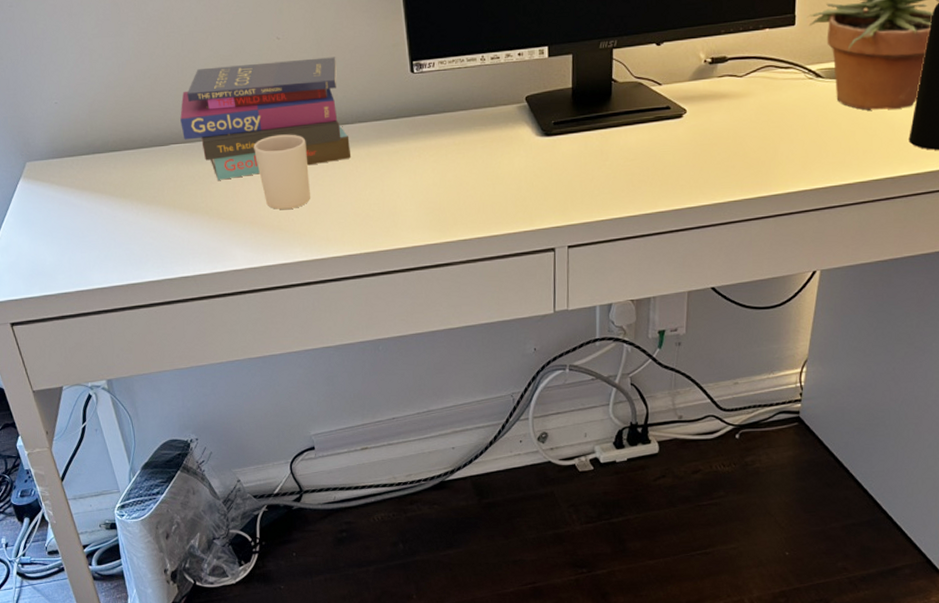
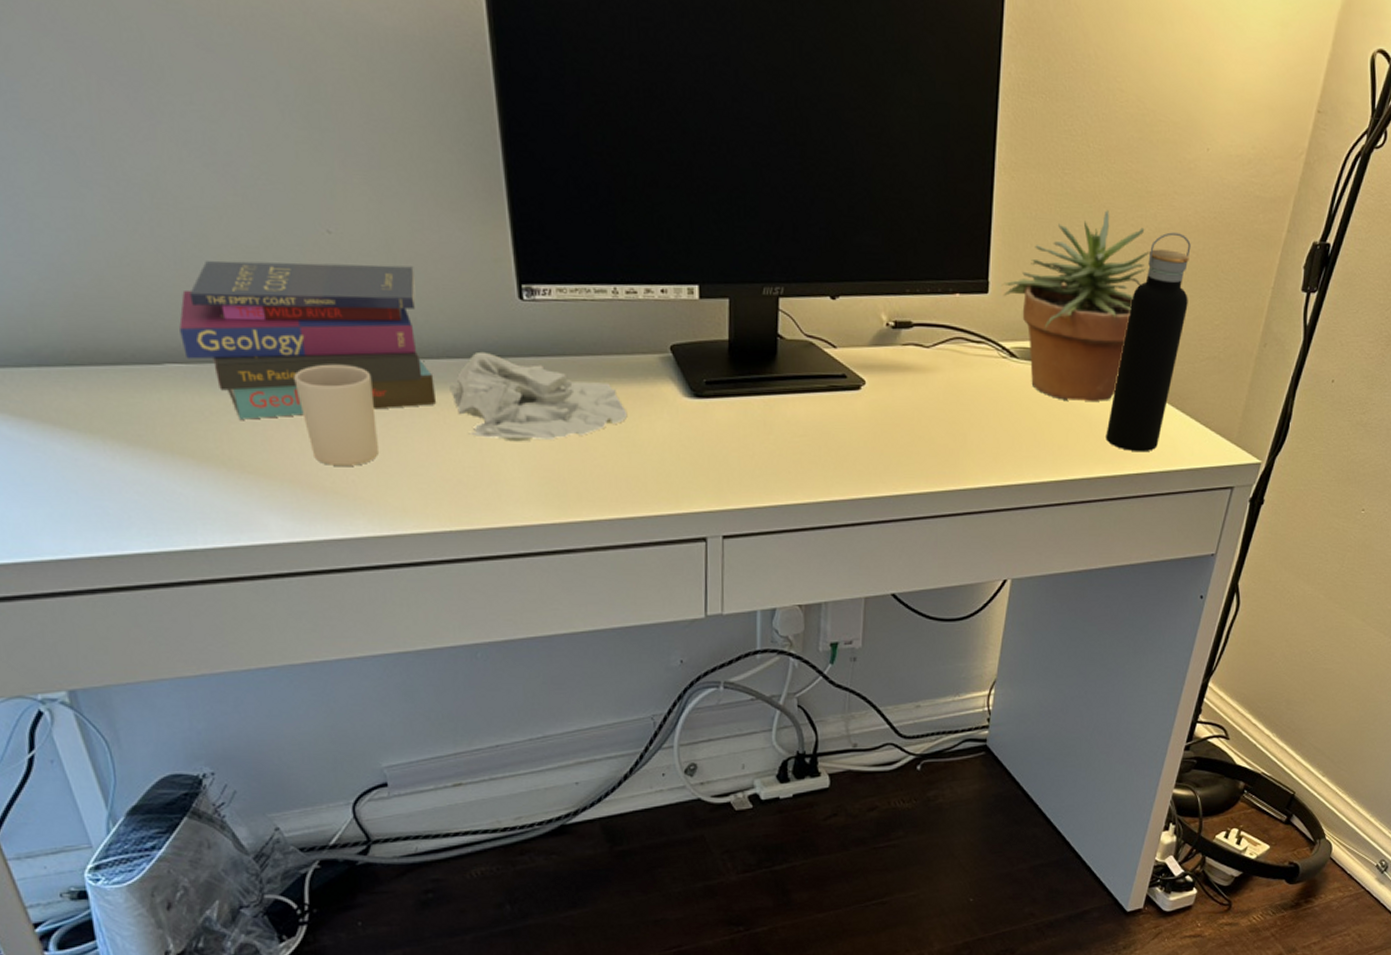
tissue: none [360,115,493,182] -> present [449,351,628,442]

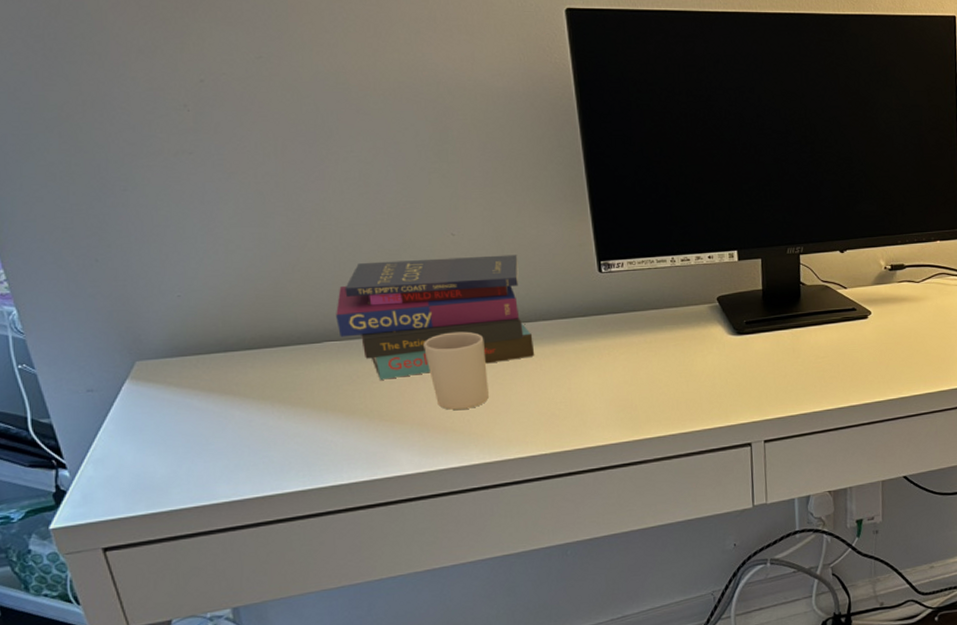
tissue: present [449,351,628,442] -> none [545,313,685,380]

